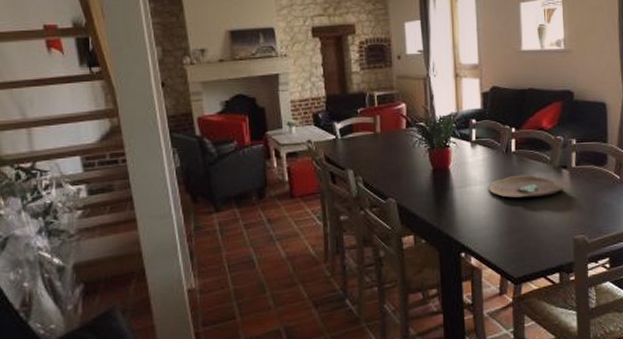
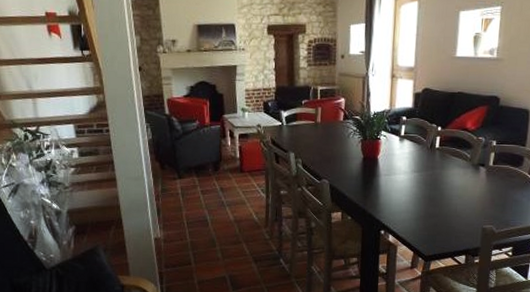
decorative bowl: present [489,174,570,198] -> none [411,168,485,189]

